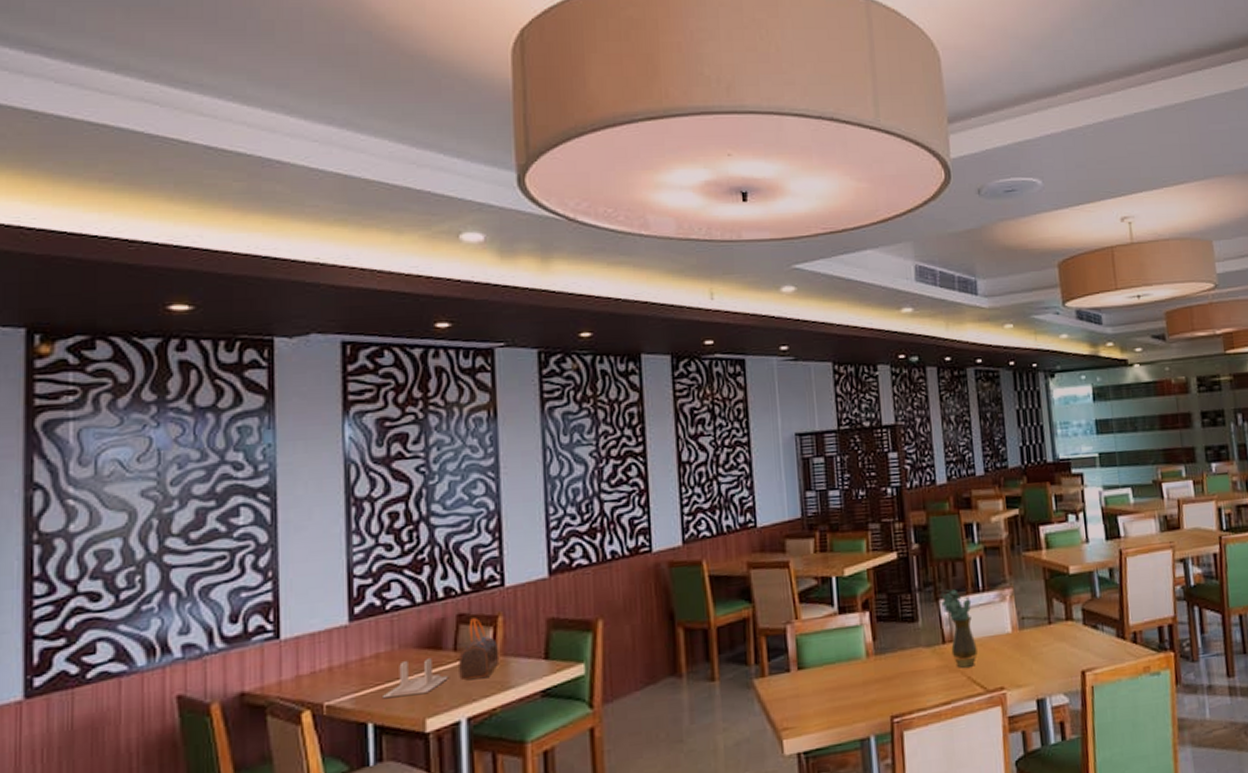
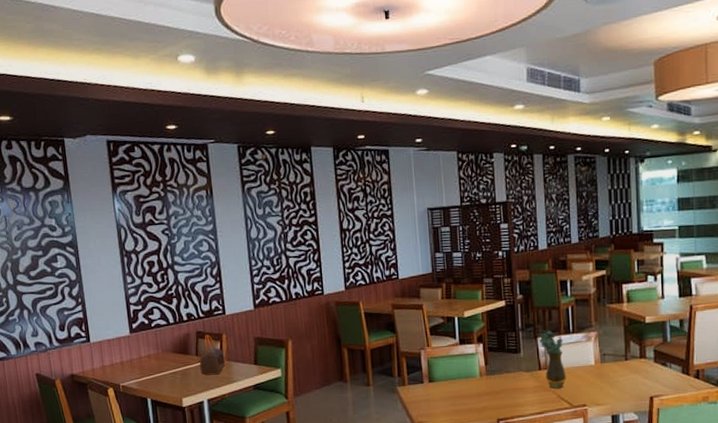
napkin holder: present [381,657,448,699] -> none [154,359,194,384]

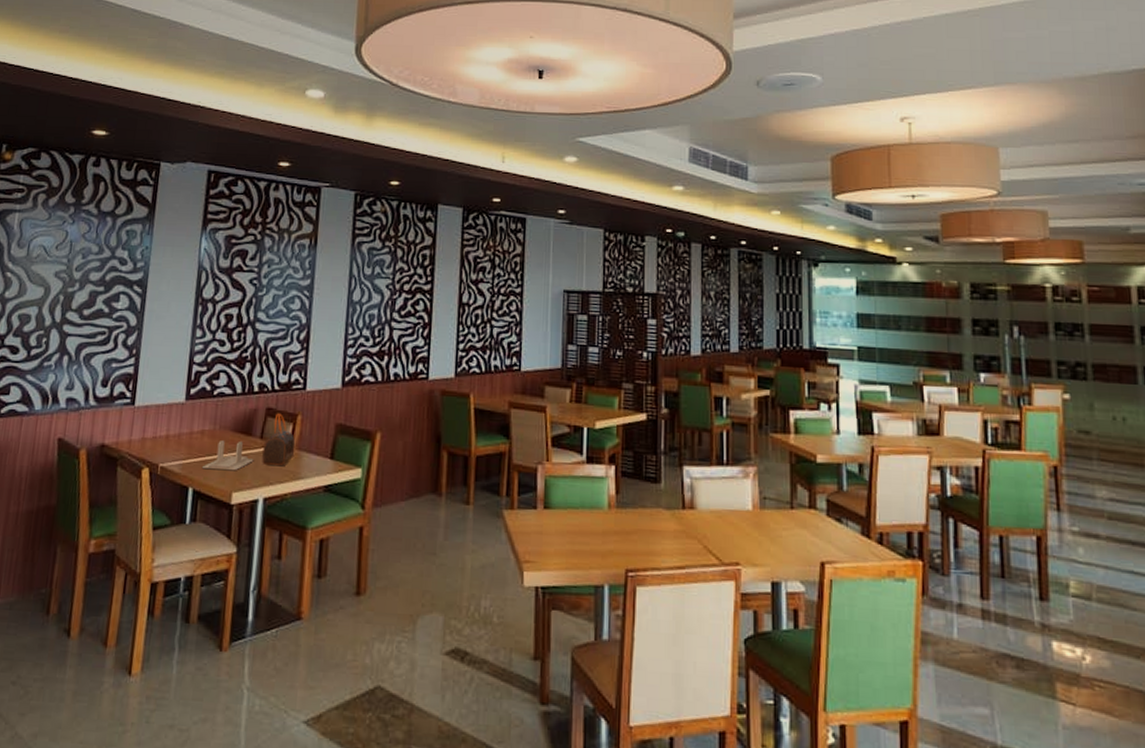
napkin holder: none [154,359,194,384] -> present [201,439,254,471]
vase: present [539,329,566,389] -> none [685,454,716,537]

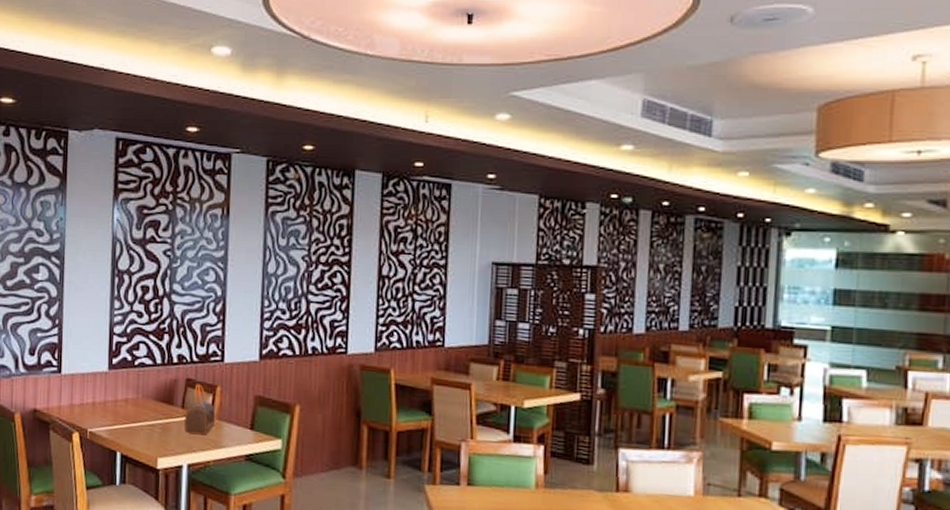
napkin holder: present [201,439,254,471] -> none [127,408,176,438]

